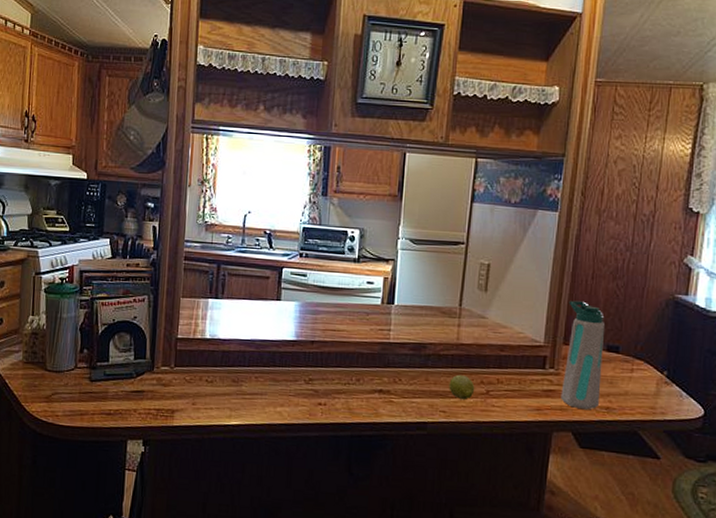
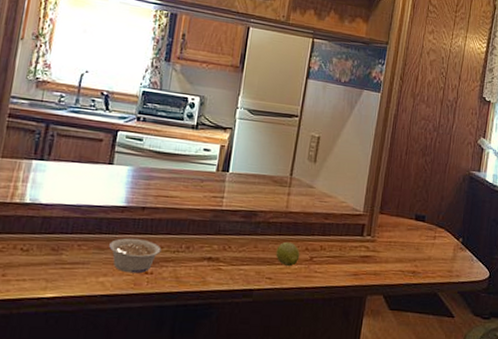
legume: none [283,370,333,405] -> present [109,238,161,274]
water bottle: present [561,300,606,410] -> none [375,173,415,274]

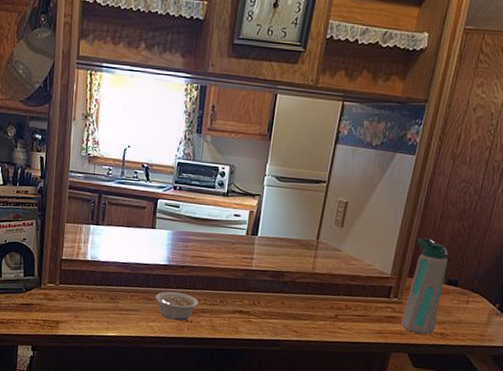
fruit: present [276,241,300,267] -> none [302,300,325,323]
water bottle: none [375,173,415,274] -> present [401,238,448,335]

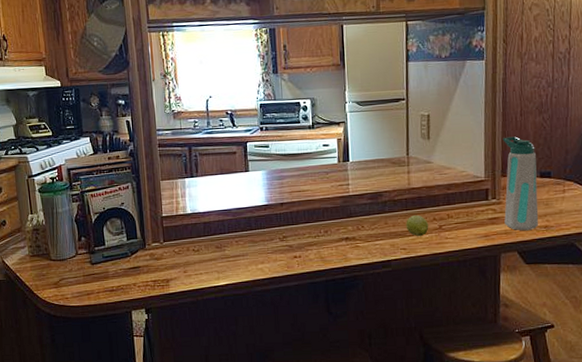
legume: present [155,291,199,321] -> none [260,230,304,259]
fruit: none [302,300,325,323] -> present [406,215,429,237]

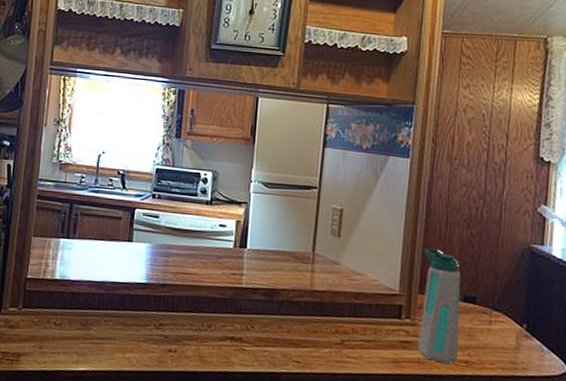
fruit: present [406,215,429,237] -> none [302,322,329,350]

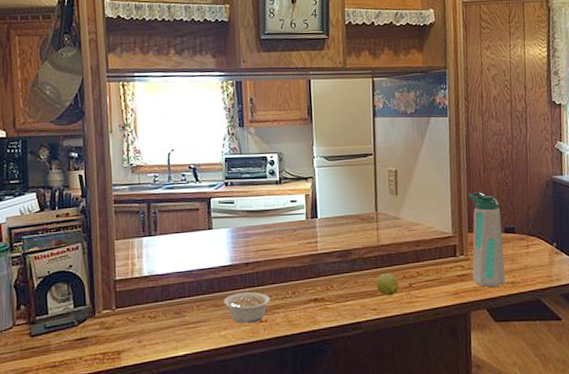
legume: none [133,315,183,351] -> present [224,292,271,324]
fruit: none [302,322,329,350] -> present [376,273,399,296]

